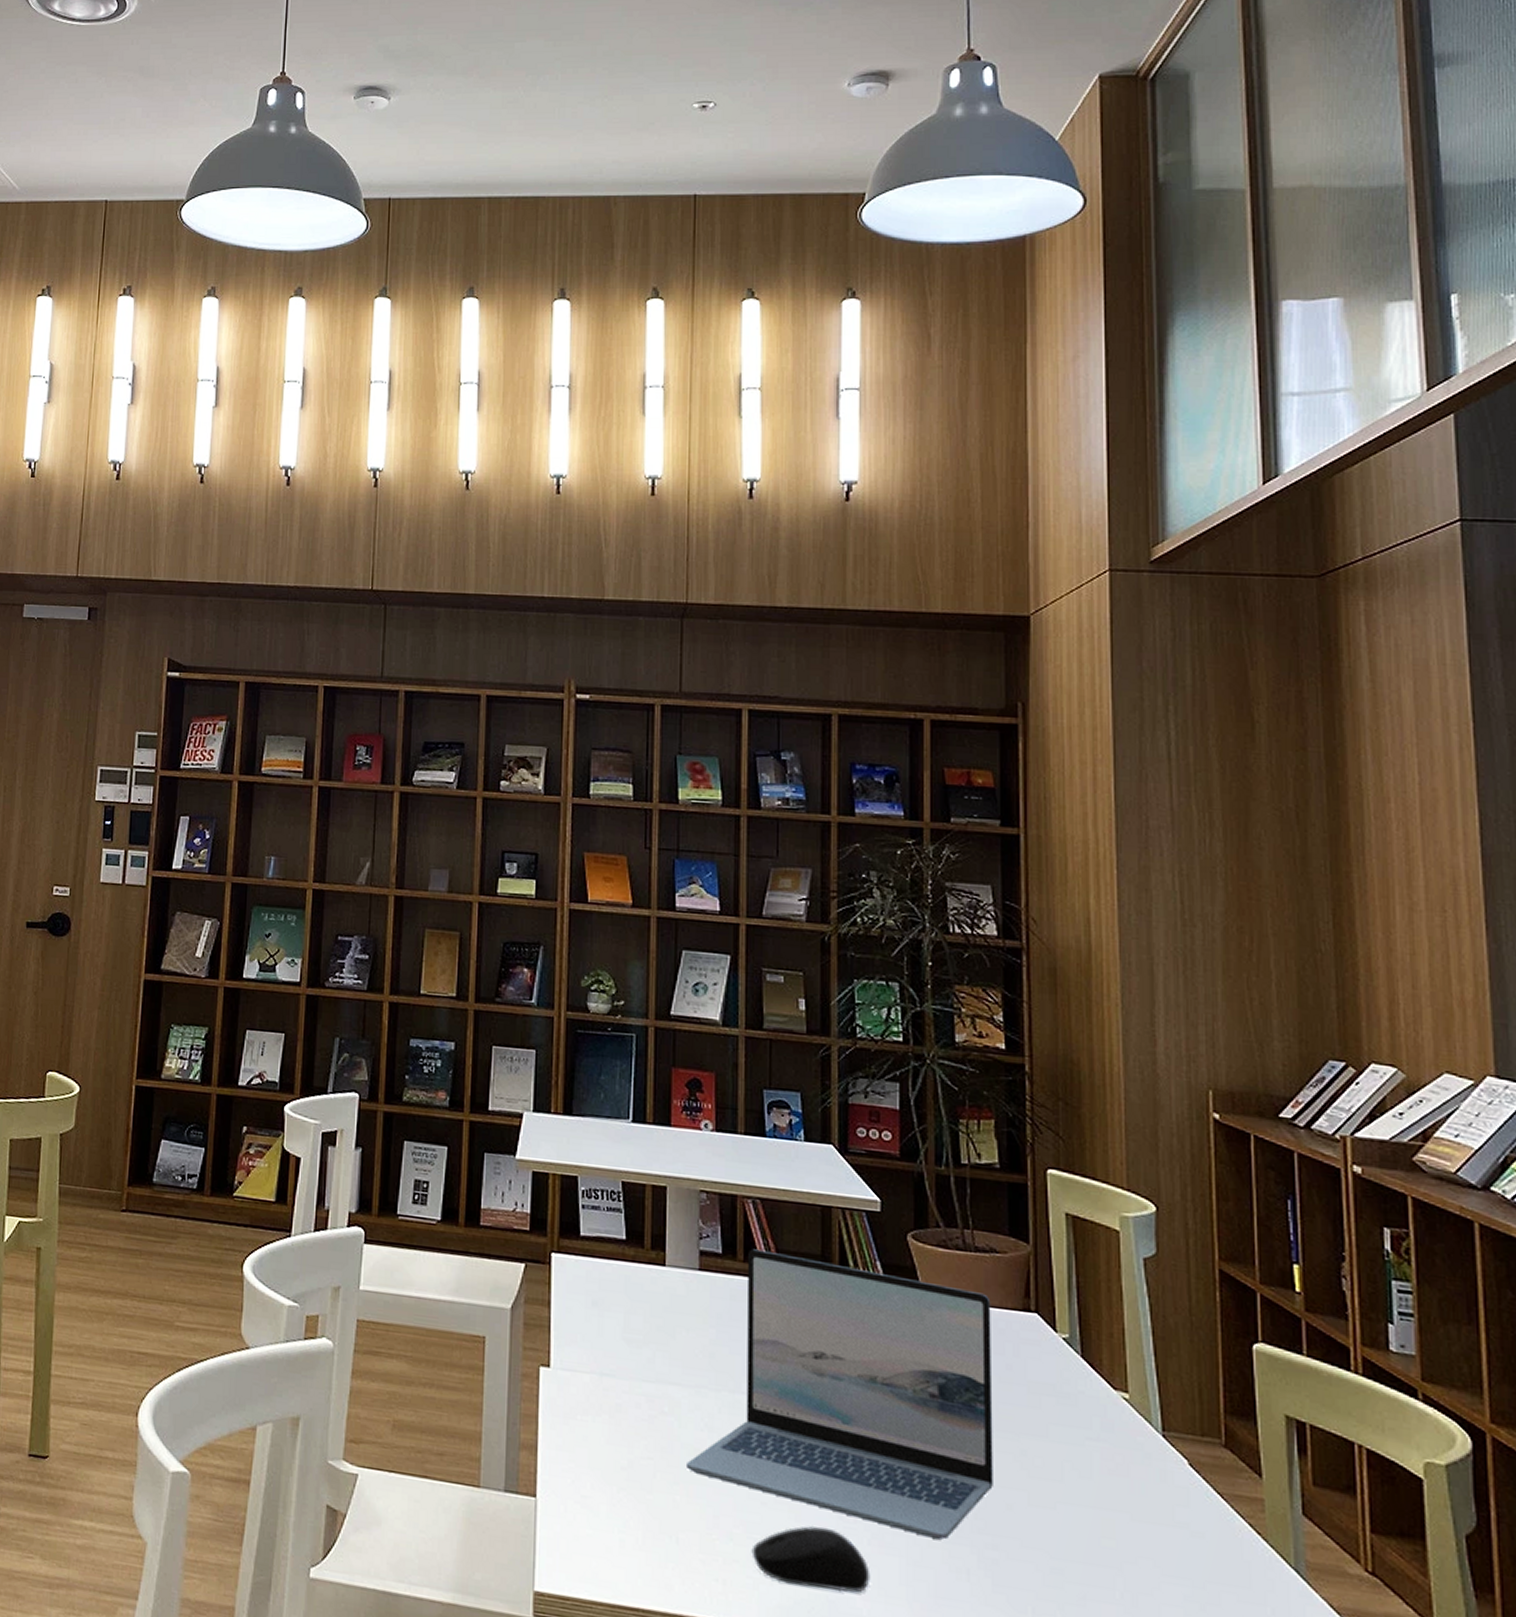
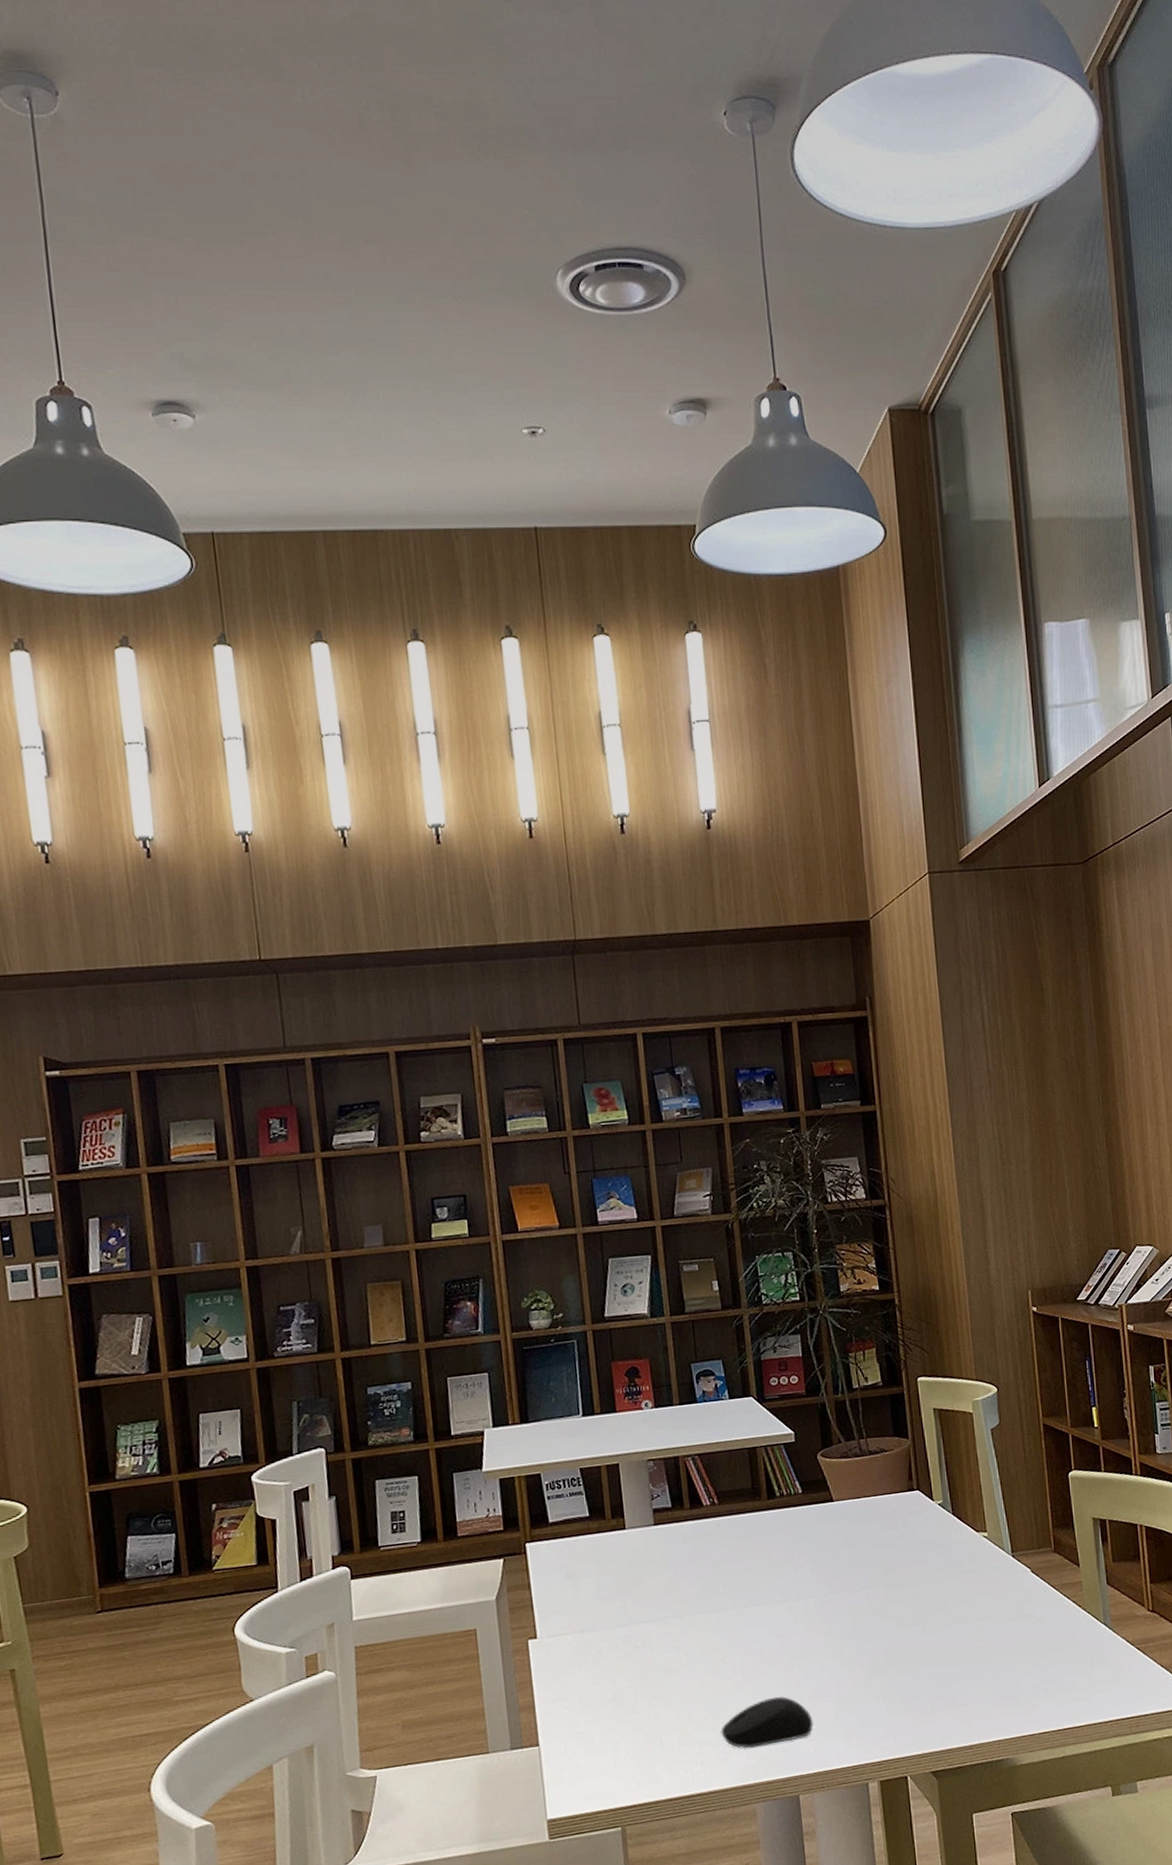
laptop: present [687,1249,993,1540] -> none [662,1485,897,1687]

